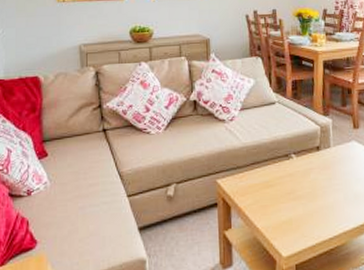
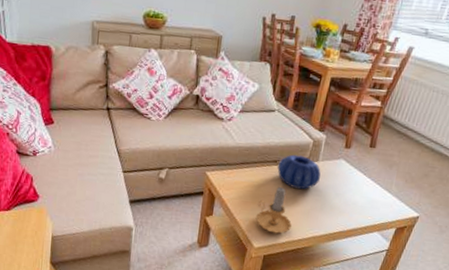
candle: none [278,182,318,236] -> present [255,187,292,234]
decorative bowl: none [290,144,336,182] -> present [277,154,321,190]

